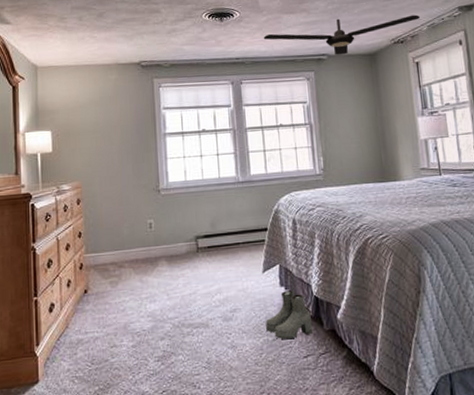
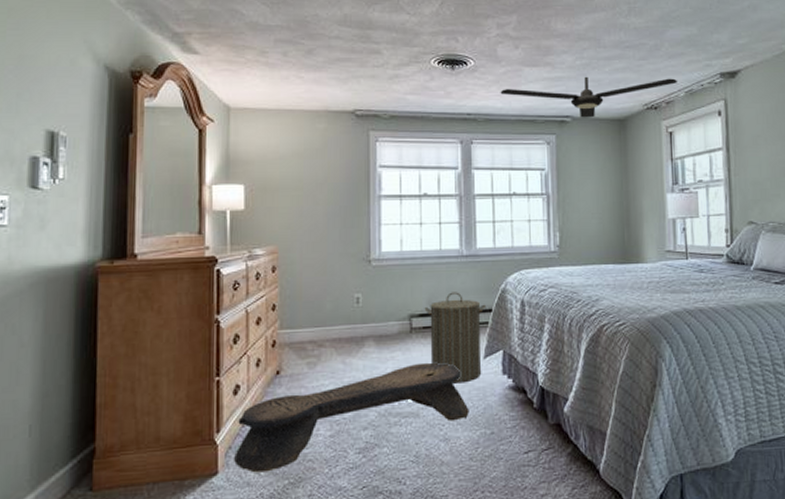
bench: none [52,278,253,381] -> present [234,362,469,473]
laundry hamper: none [208,214,261,296] -> present [424,292,485,384]
boots: present [266,290,312,340] -> none [484,379,535,433]

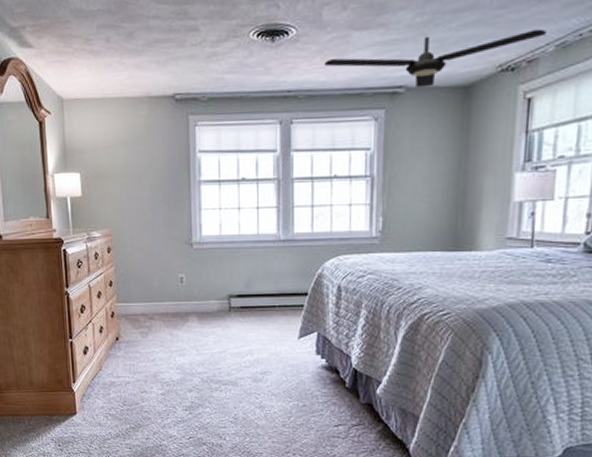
bench: present [234,362,469,473] -> none [88,339,283,417]
laundry hamper: present [424,292,485,384] -> none [242,275,301,360]

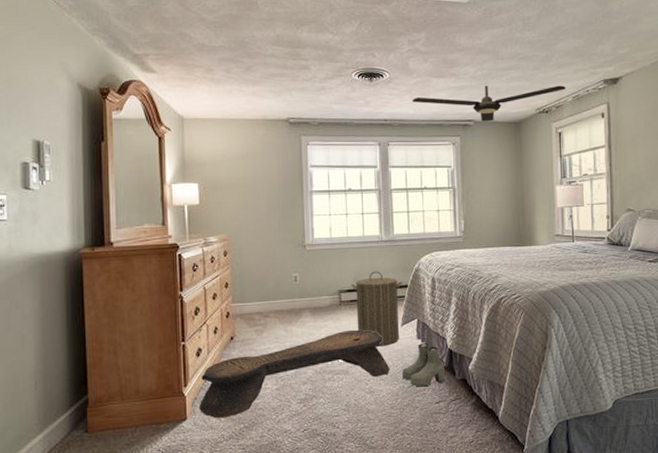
bench: none [88,339,283,417] -> present [199,329,390,419]
laundry hamper: none [242,275,301,360] -> present [351,271,402,347]
boots: none [297,359,347,408] -> present [402,343,445,387]

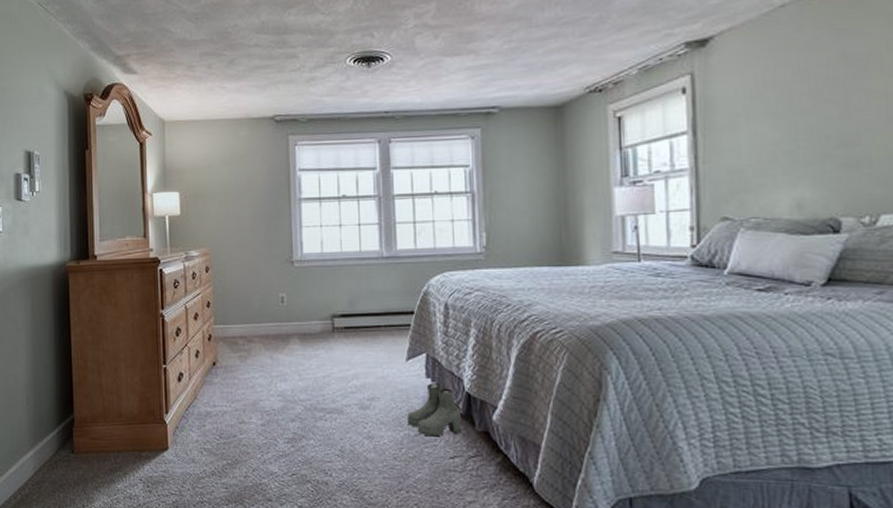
bench: present [199,329,390,419] -> none [181,361,393,452]
laundry hamper: present [351,271,402,347] -> none [345,293,407,384]
ceiling fan: present [412,85,567,122] -> none [419,54,630,108]

